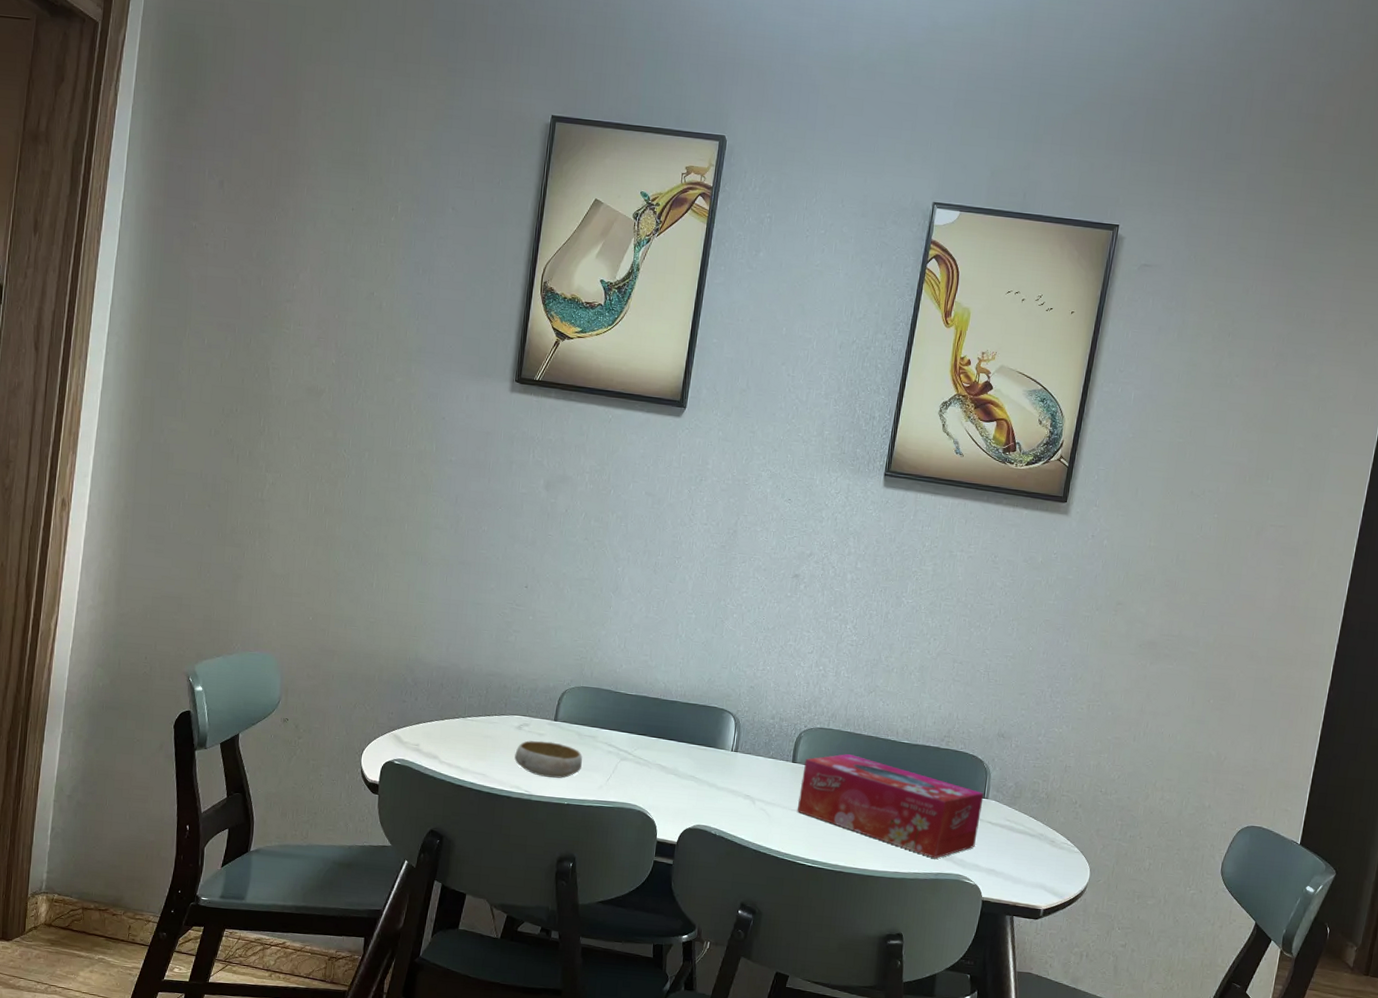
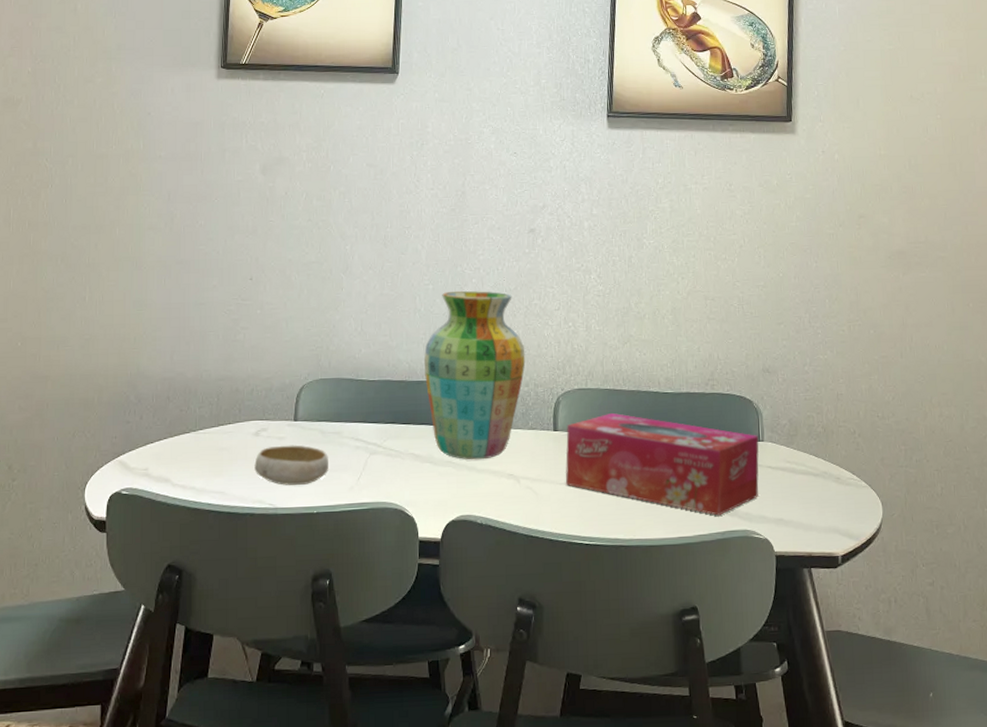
vase: none [678,623,775,779] -> present [423,290,526,460]

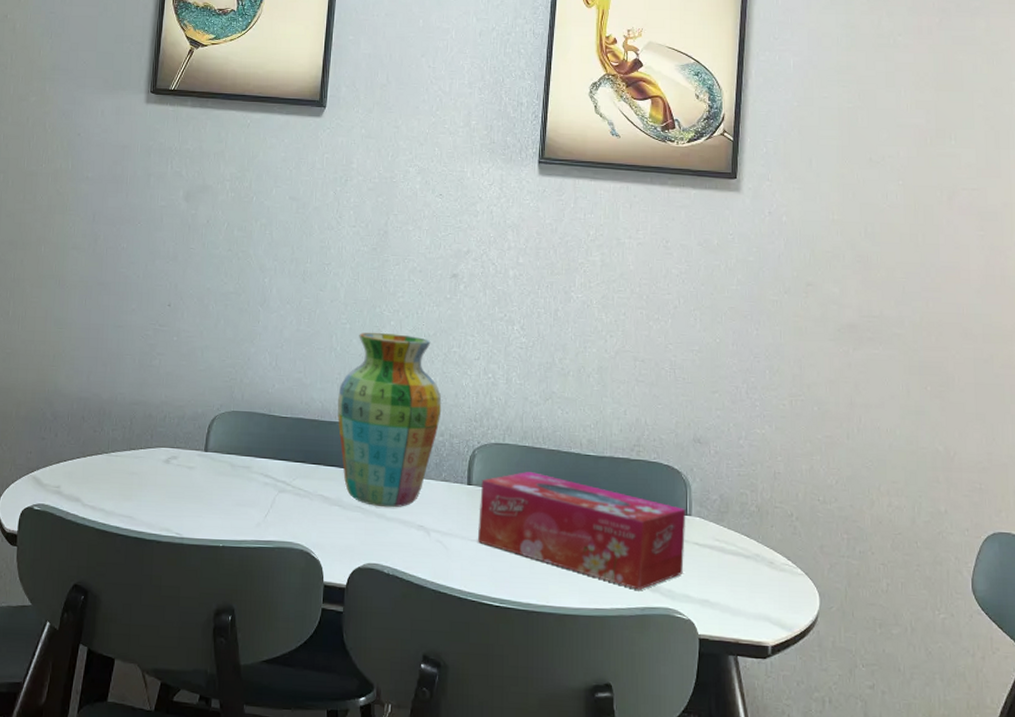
bowl: present [254,445,328,485] -> none [163,475,237,517]

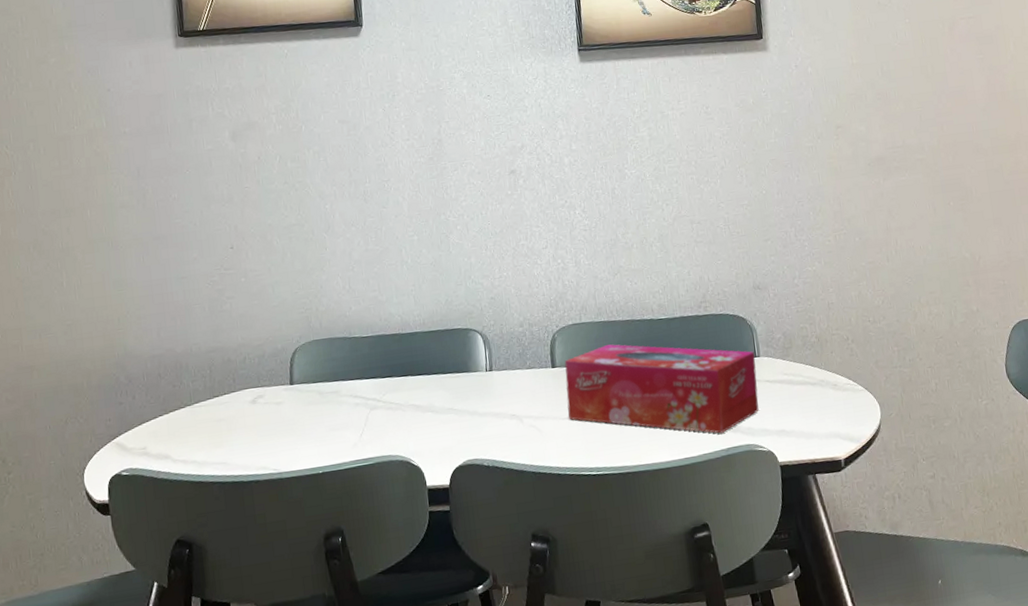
vase: present [337,332,442,508] -> none [415,236,518,405]

